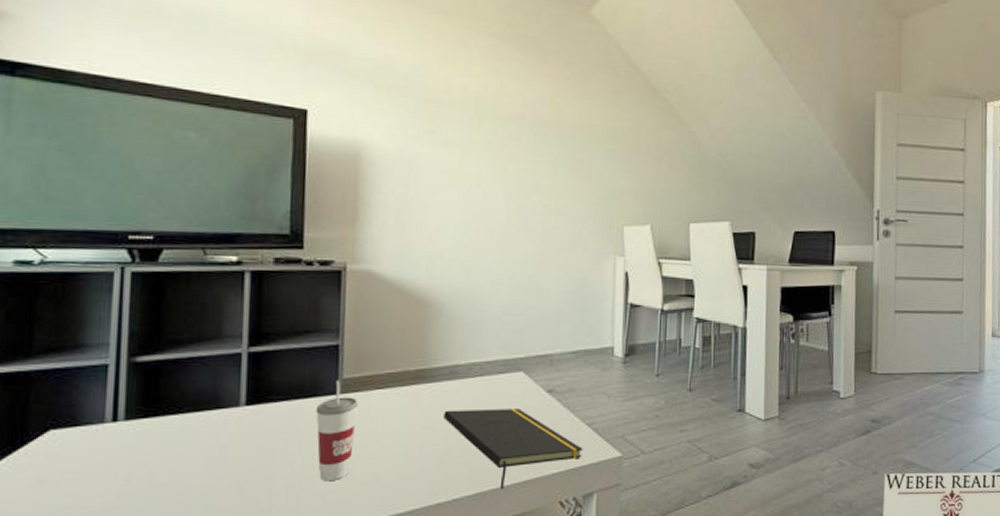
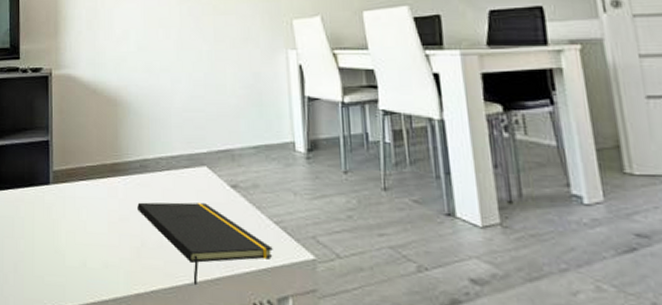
cup: present [315,380,358,482] -> none [33,171,65,264]

